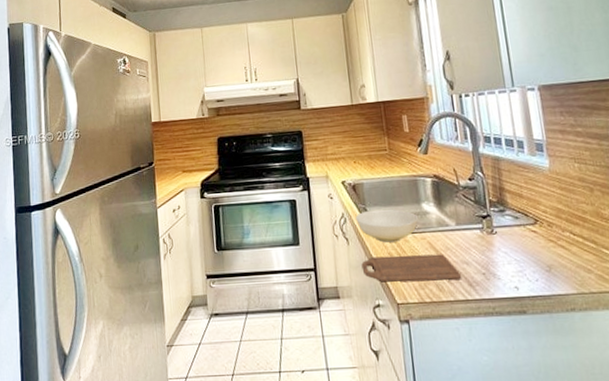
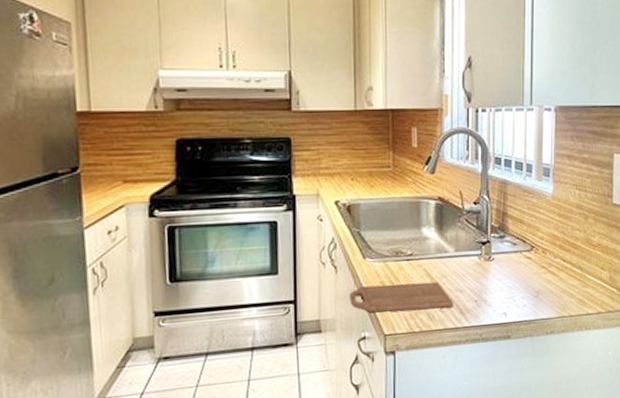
bowl: present [355,208,419,243] -> none [347,233,417,271]

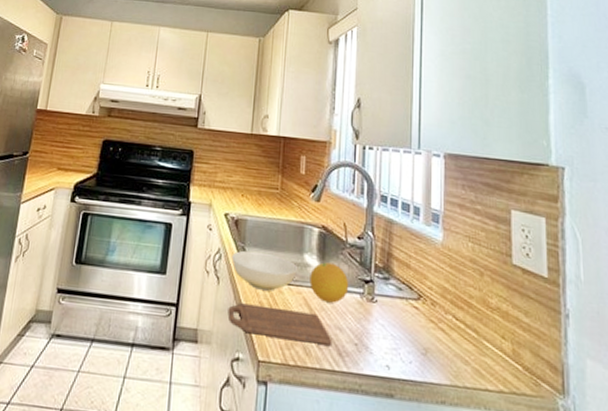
bowl: none [347,233,417,271] -> present [231,250,299,291]
fruit: none [429,231,468,270] -> present [309,262,349,303]

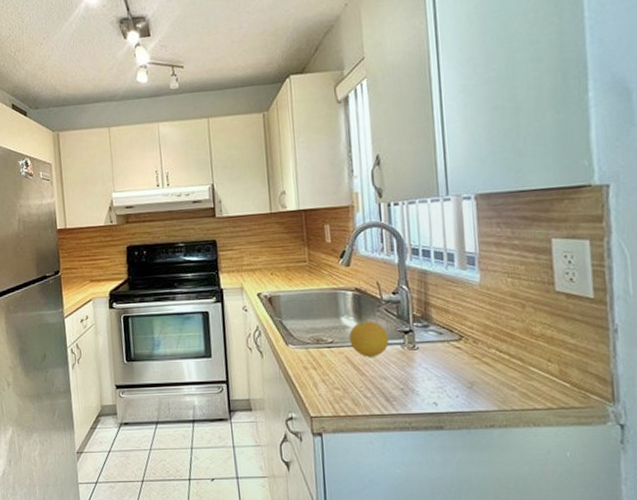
cutting board: present [227,303,333,346] -> none [275,368,379,396]
bowl: present [231,250,299,291] -> none [271,322,337,356]

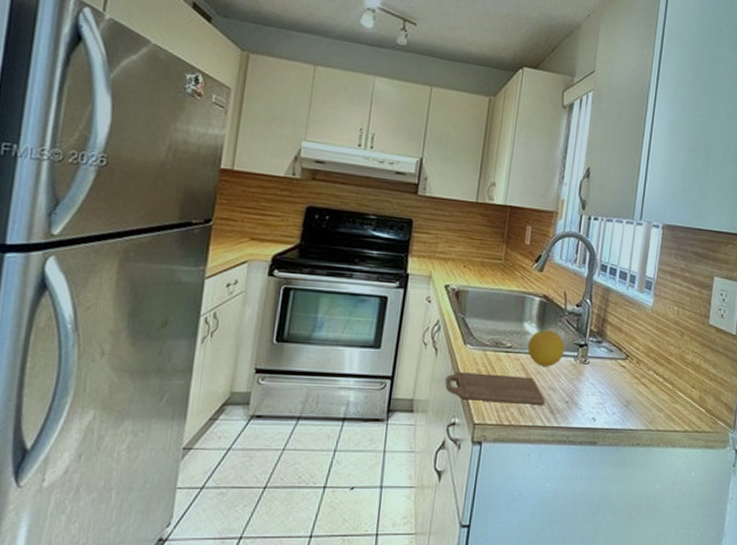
cutting board: none [275,368,379,396] -> present [445,372,546,405]

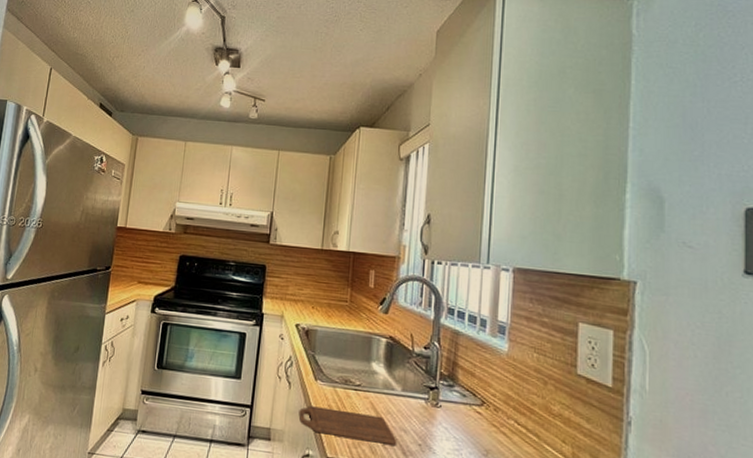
fruit: present [527,329,565,367] -> none [376,370,415,408]

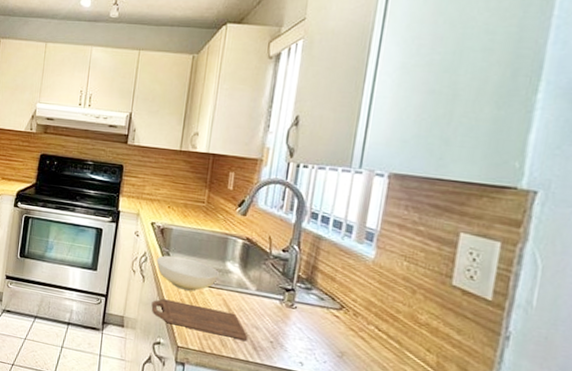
bowl: none [302,358,366,396] -> present [156,255,220,291]

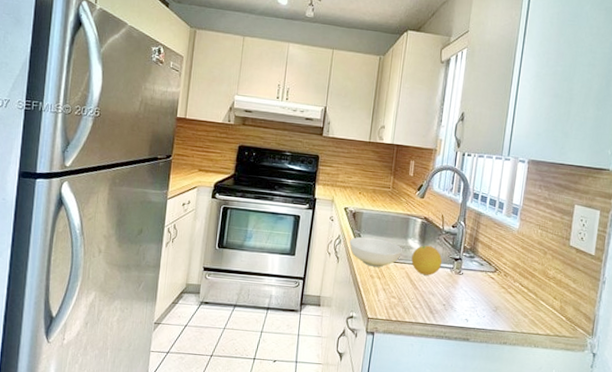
cutting board: present [151,298,249,341] -> none [345,276,426,306]
fruit: none [230,270,270,306] -> present [411,245,443,276]

